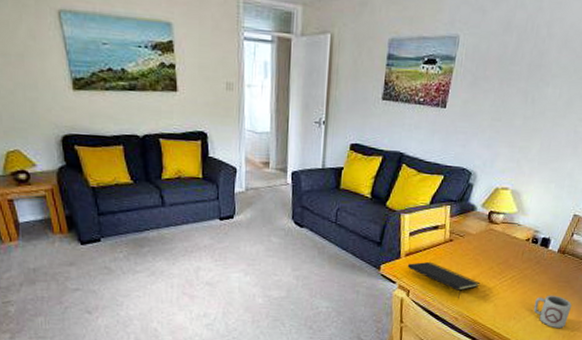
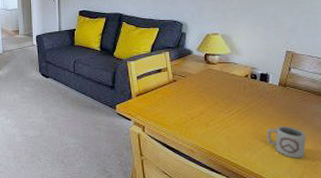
notepad: present [407,261,480,299] -> none [139,100,209,133]

